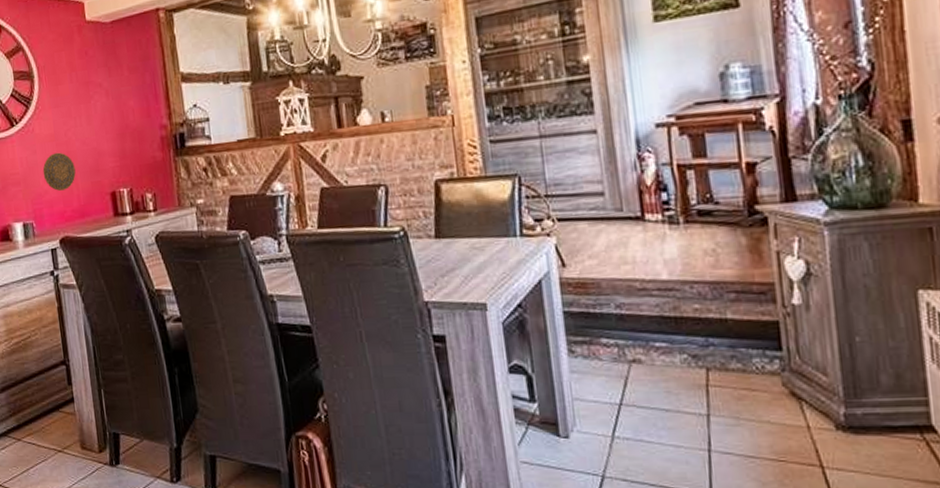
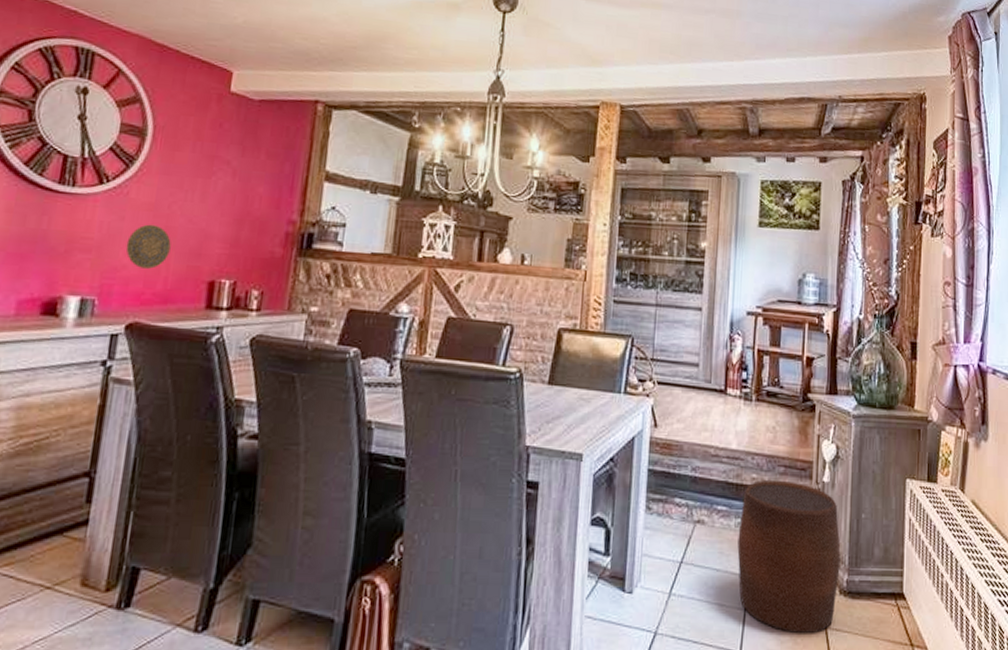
stool: none [686,308,833,475] -> present [737,479,841,634]

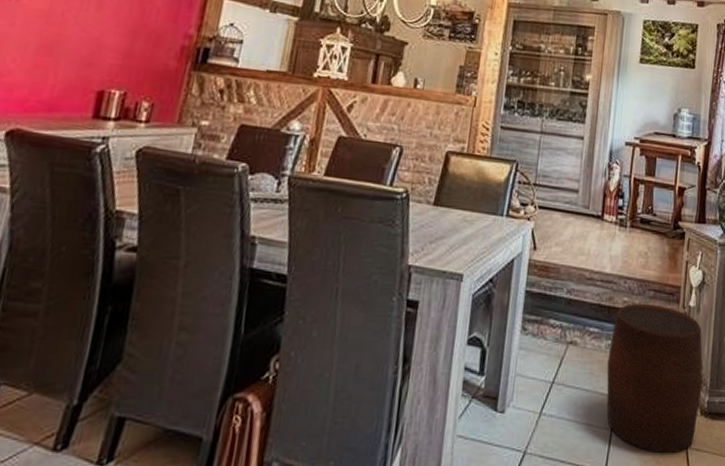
decorative plate: present [125,224,171,269] -> none [13,31,62,76]

